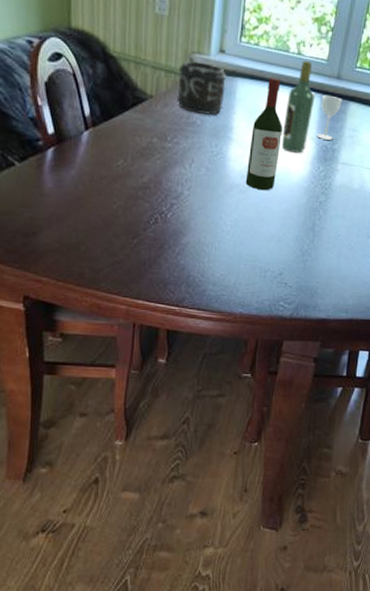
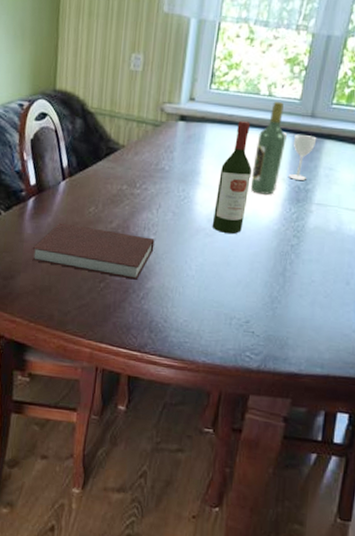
notebook: none [55,176,189,236] -> present [32,223,155,280]
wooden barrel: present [177,60,226,115] -> none [147,110,195,161]

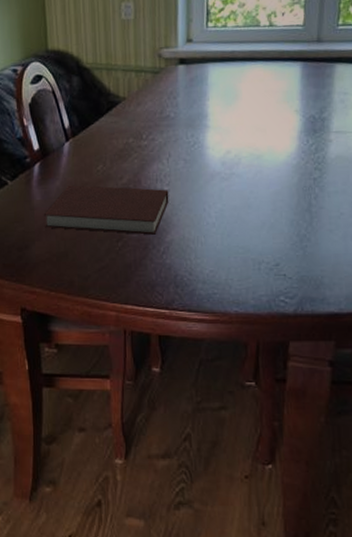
wine bottle: present [212,120,252,234] -> none [226,55,262,175]
wine bottle: present [250,102,287,195] -> none [261,31,294,129]
wineglass: present [283,133,317,180] -> none [289,60,327,110]

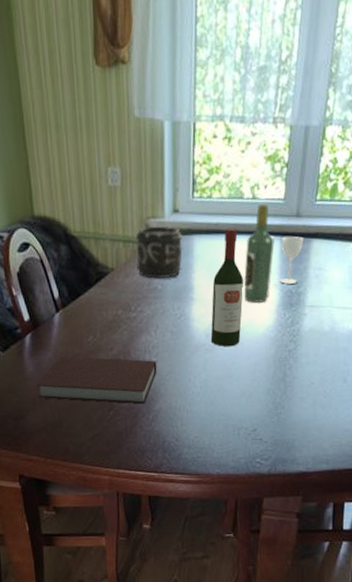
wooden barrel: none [148,55,196,107] -> present [135,225,182,279]
wine bottle: none [226,55,262,175] -> present [210,228,243,347]
wine bottle: none [261,31,294,129] -> present [243,204,274,303]
wineglass: none [289,60,327,110] -> present [270,235,304,284]

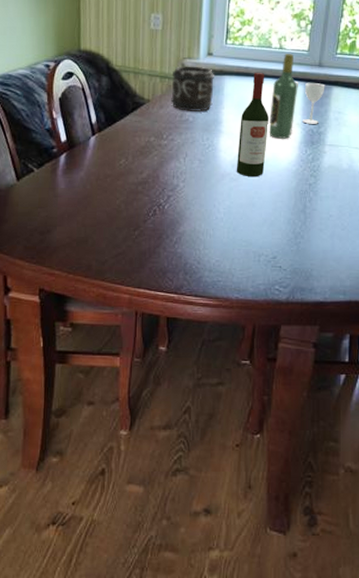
notebook: present [37,356,157,404] -> none [66,176,184,226]

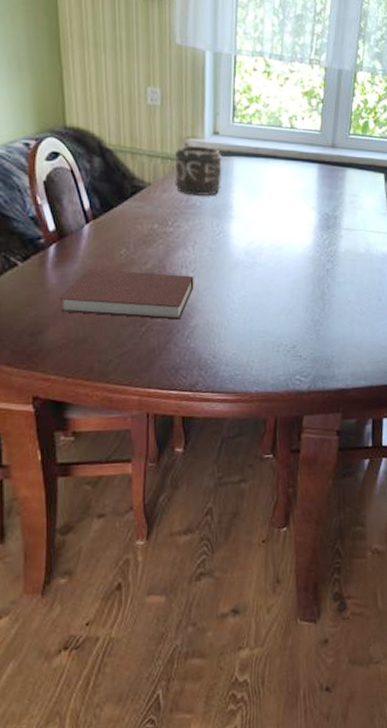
notebook: none [66,176,184,226] -> present [60,269,194,320]
wine bottle: present [236,72,269,177] -> none [250,153,282,265]
wine bottle: present [268,54,298,139] -> none [282,134,312,223]
wineglass: present [295,82,325,124] -> none [308,163,339,208]

